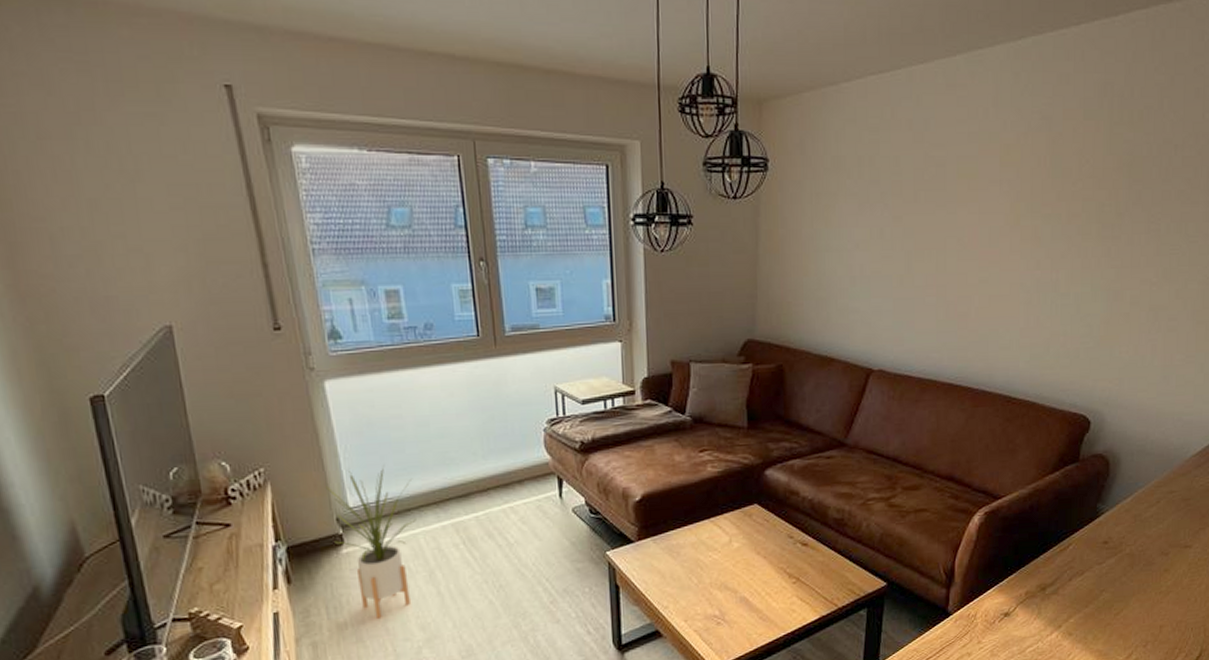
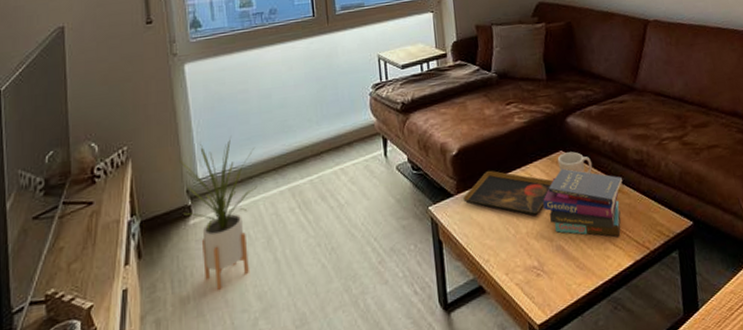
decorative tray: none [644,519,744,568] -> present [463,170,554,217]
books: none [730,522,818,593] -> present [543,168,622,237]
mug: none [750,506,789,530] -> present [557,151,593,174]

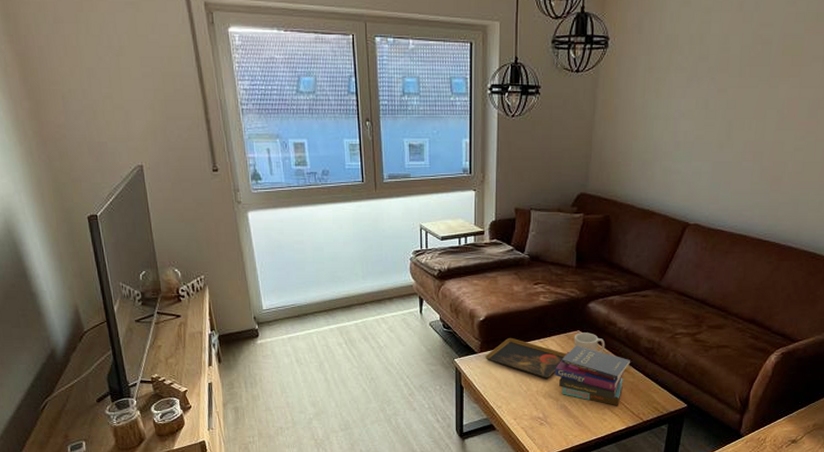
house plant: present [176,139,257,290] -> none [245,281,311,394]

